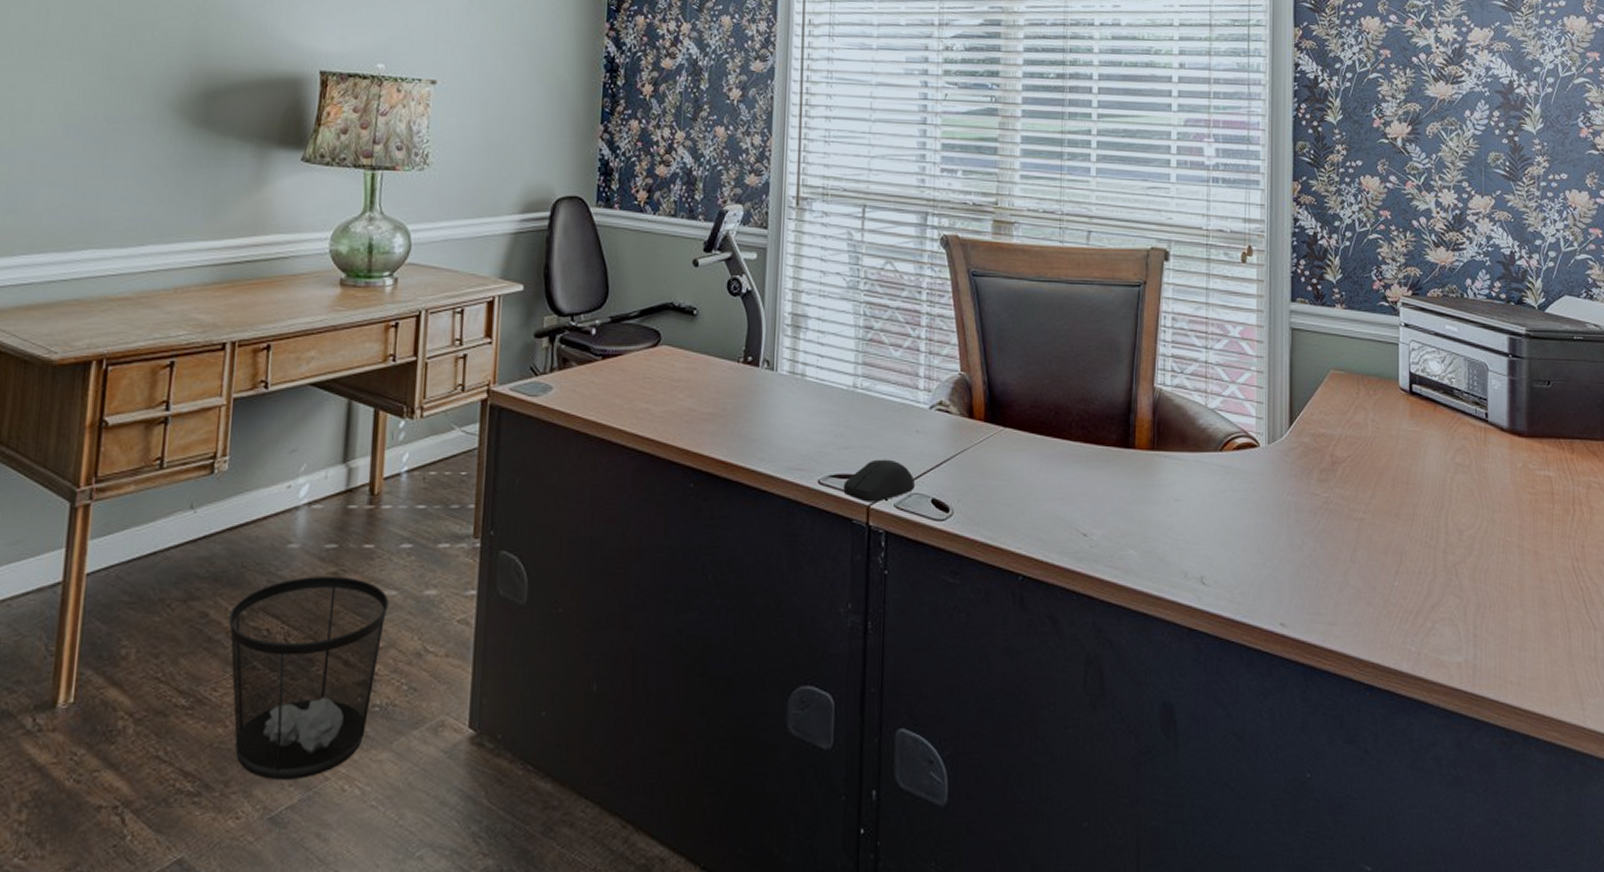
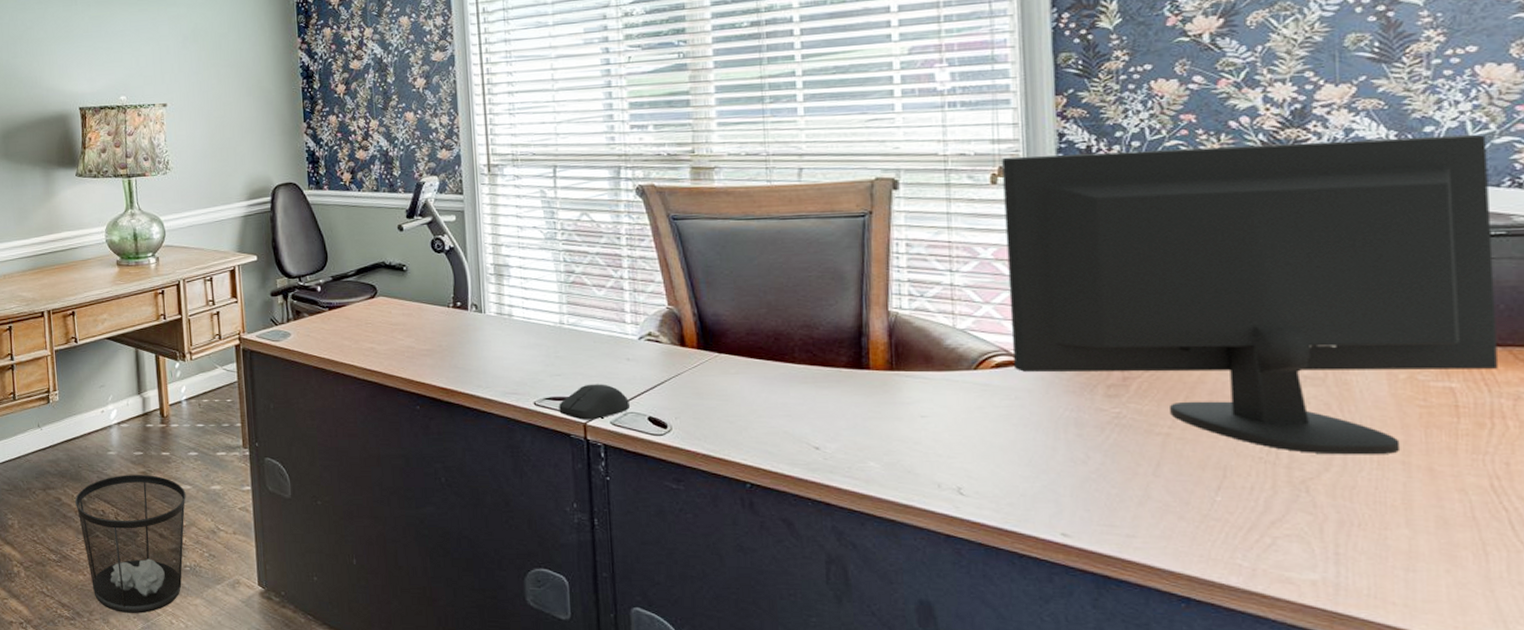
monitor: none [1250,237,1577,539] -> present [1002,134,1497,455]

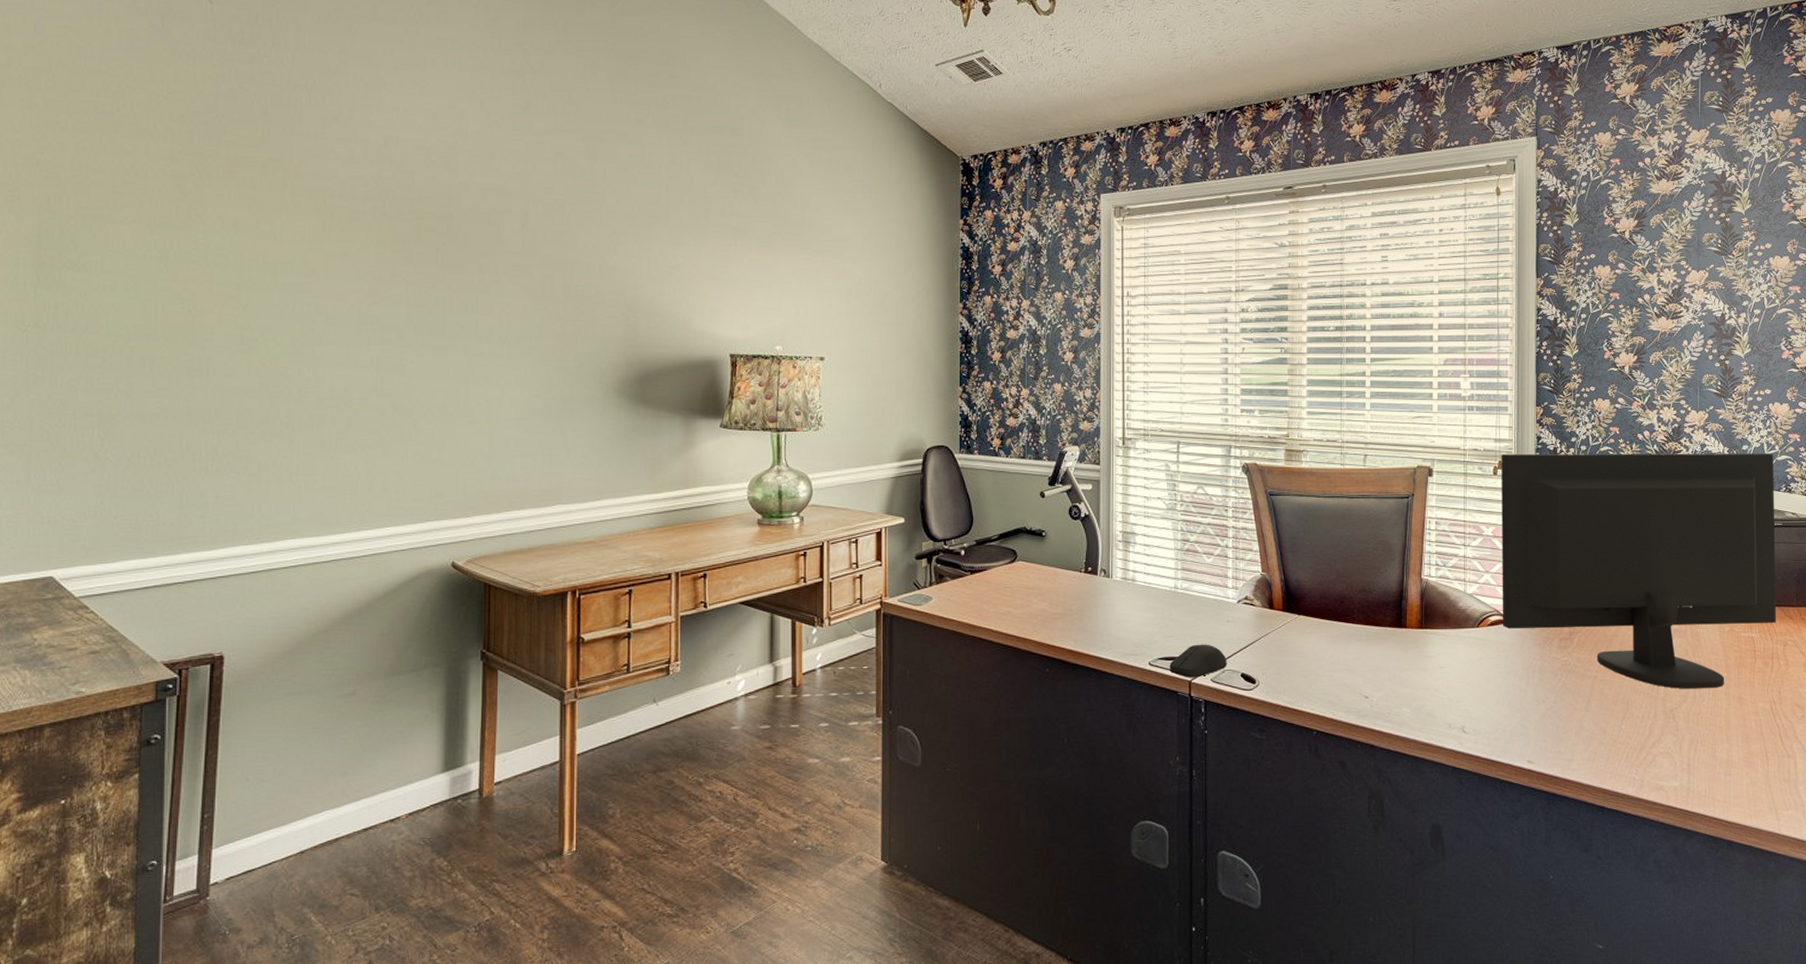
waste bin: present [75,475,186,614] -> none [690,750,813,904]

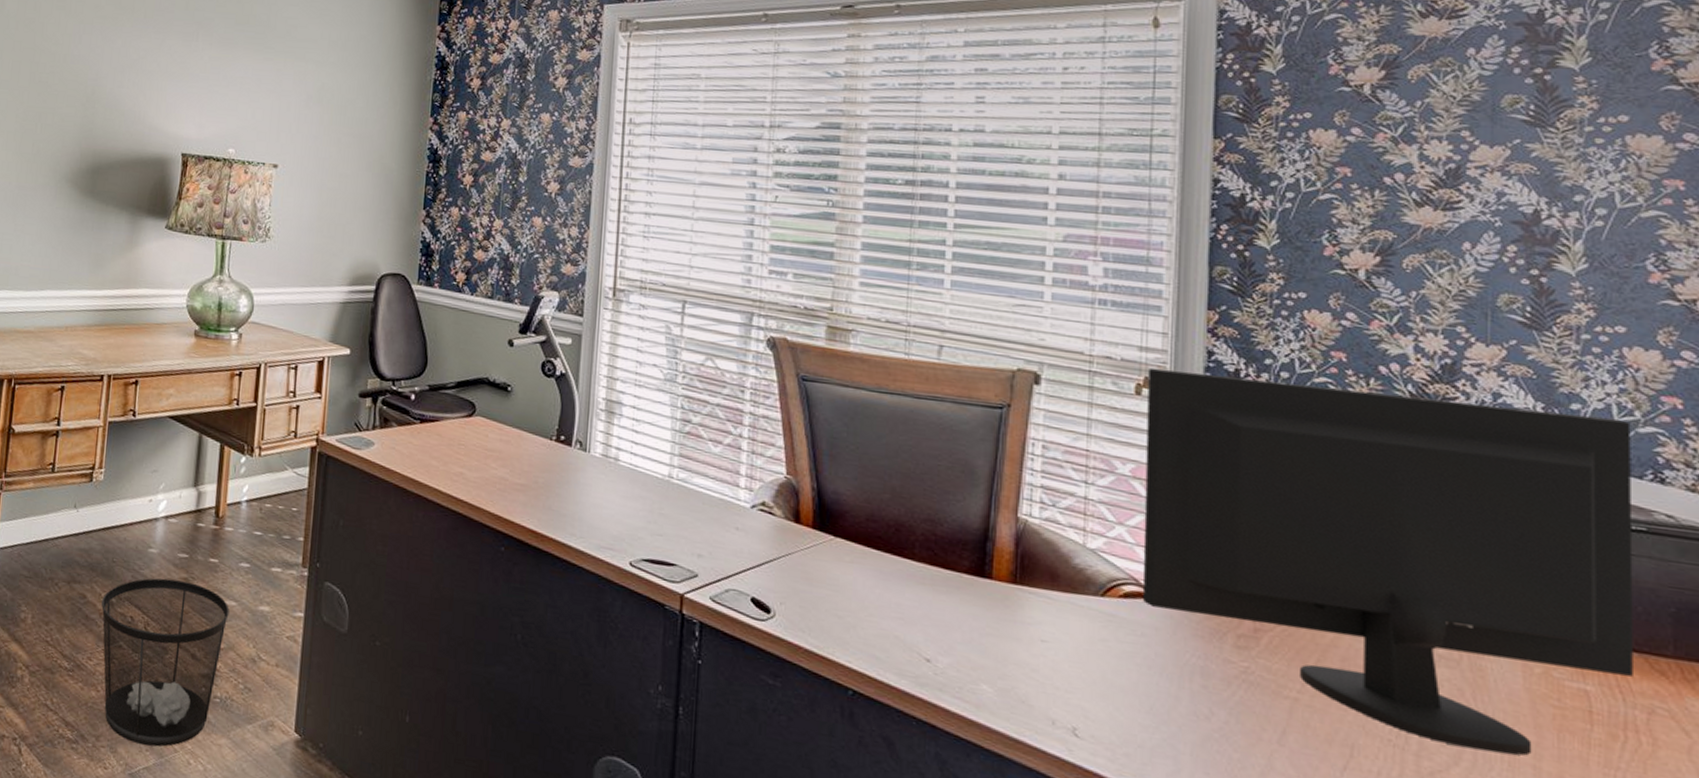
waste bin: none [690,750,813,904] -> present [101,578,230,747]
computer mouse: present [1169,644,1227,678] -> none [656,550,733,593]

